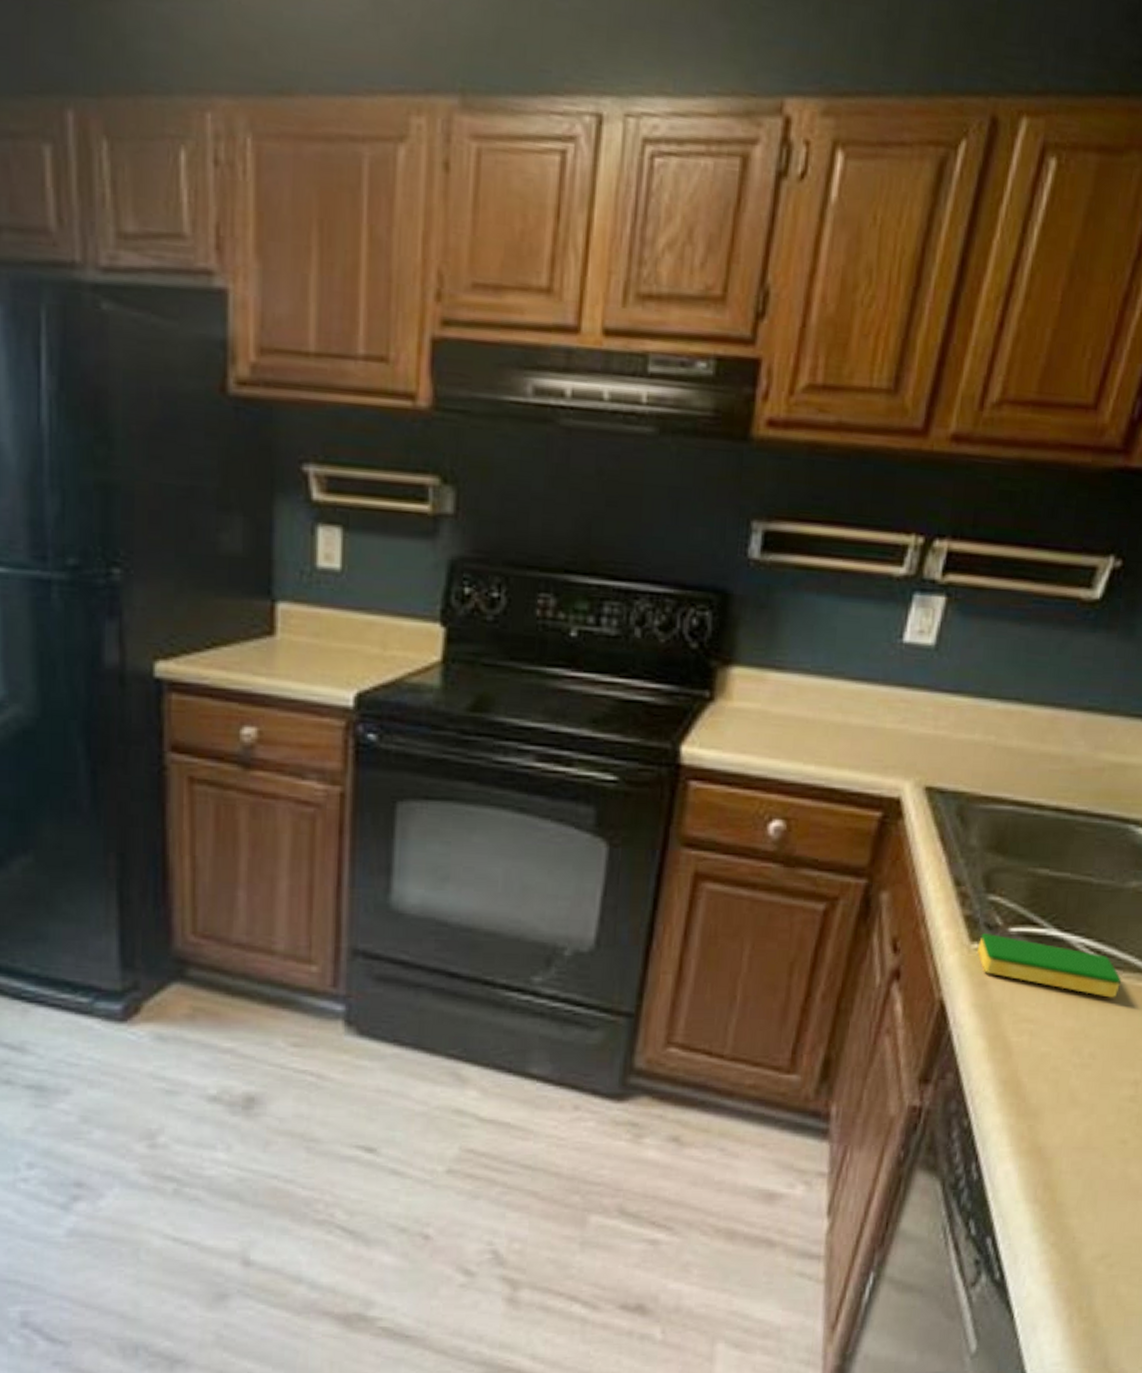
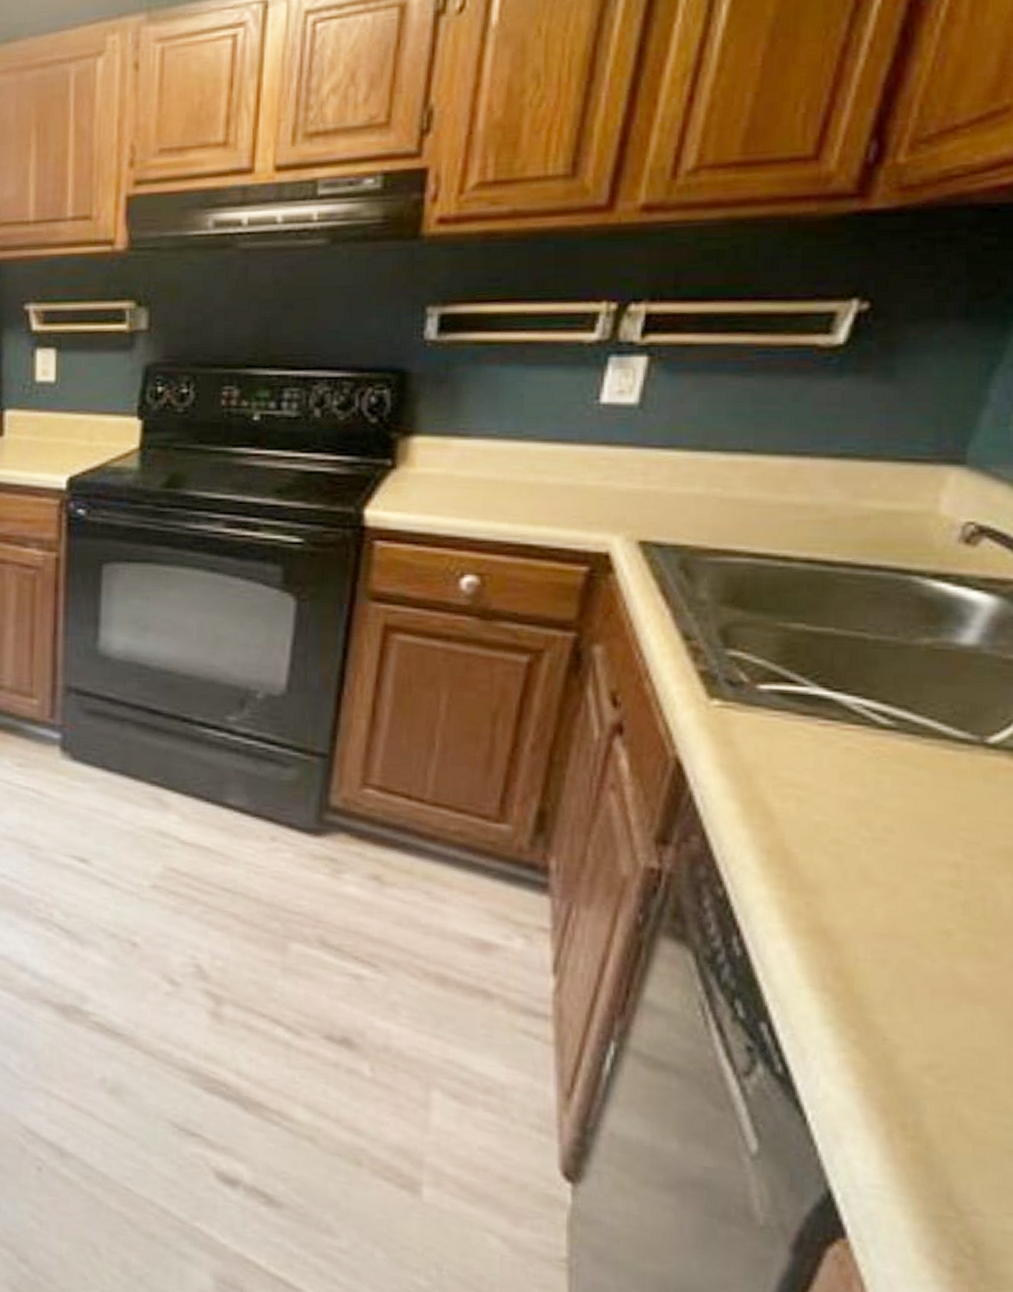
dish sponge: present [976,933,1122,998] -> none [717,690,922,767]

